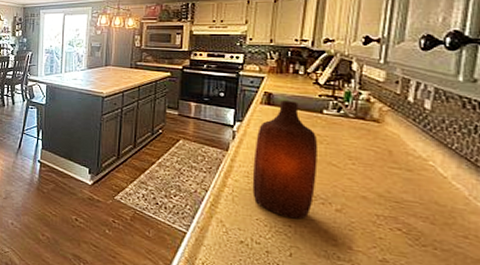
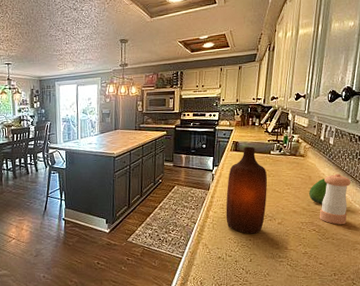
fruit: none [389,156,423,193] -> present [309,178,328,204]
pepper shaker: none [408,152,466,229] -> present [319,173,351,225]

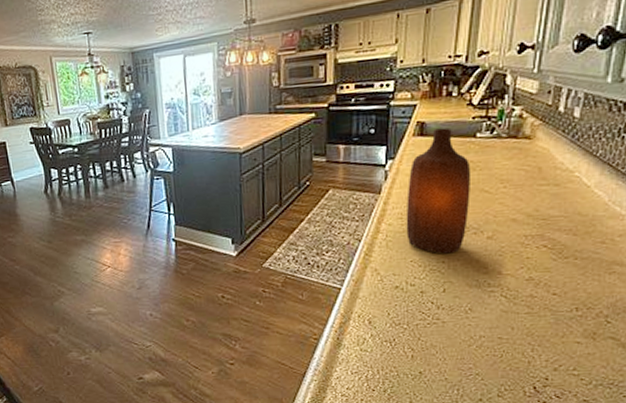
fruit: present [309,178,328,204] -> none [538,170,569,208]
pepper shaker: present [319,173,351,225] -> none [554,161,608,237]

